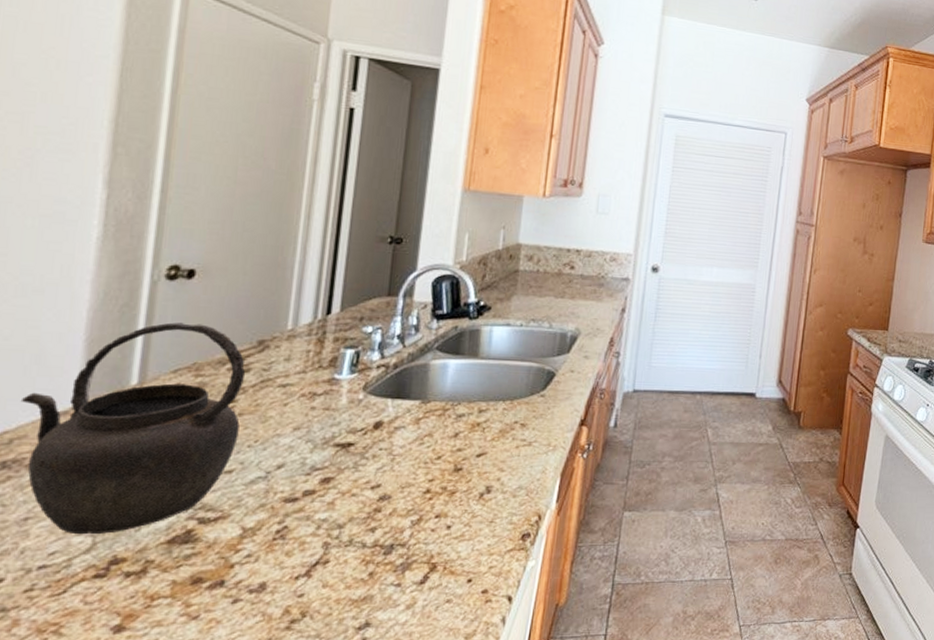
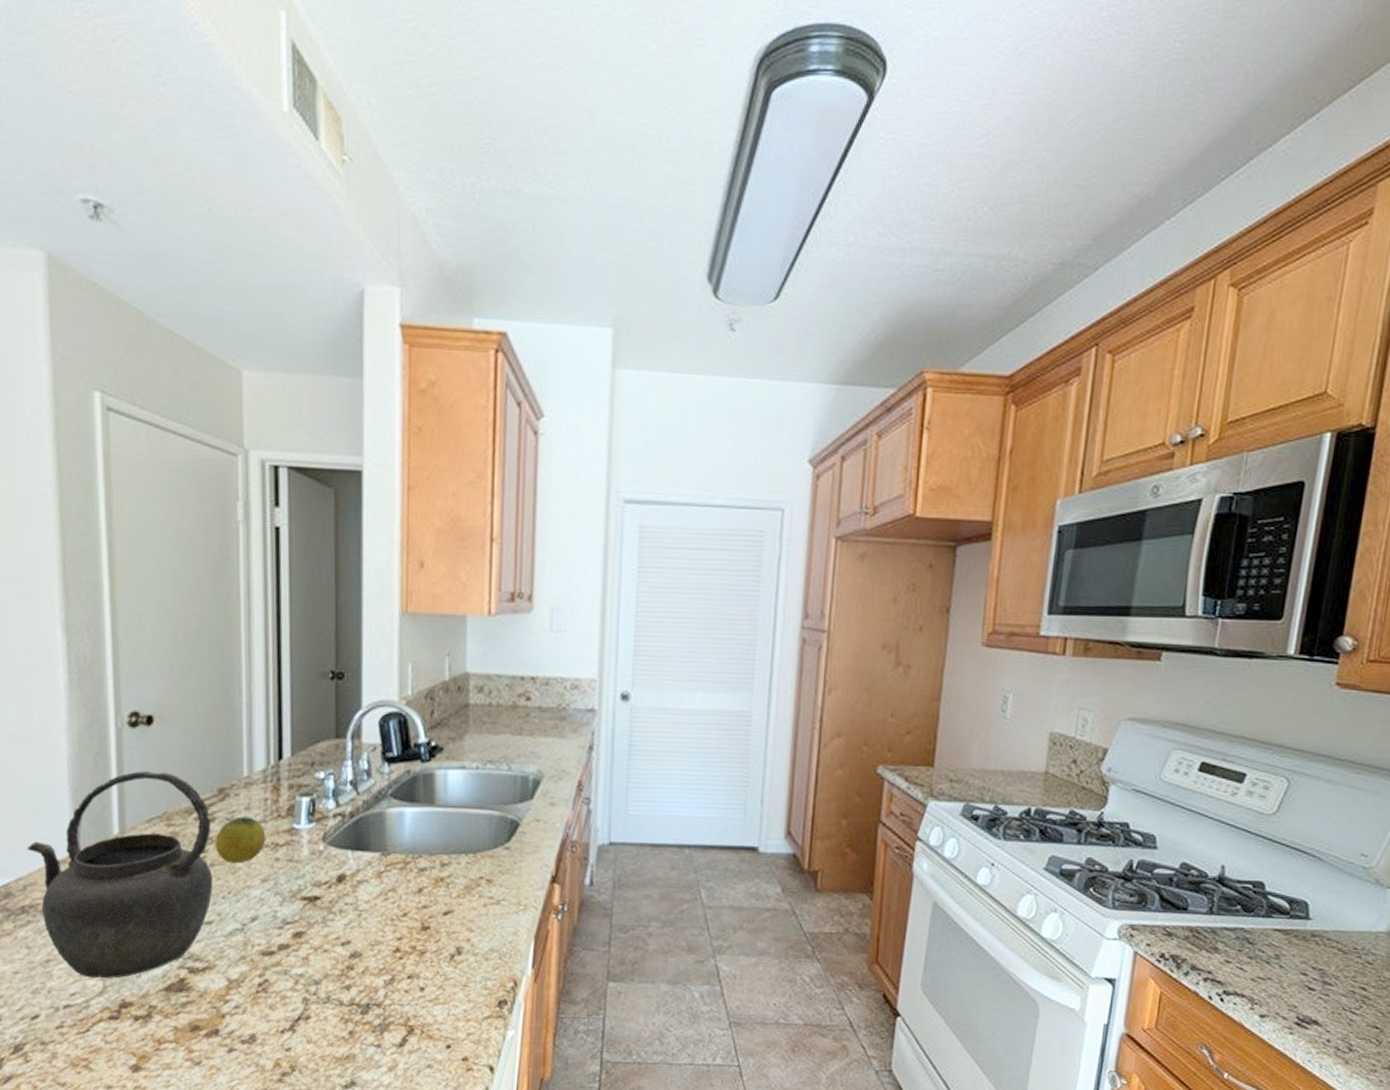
fruit: none [246,367,304,413] -> present [215,816,266,864]

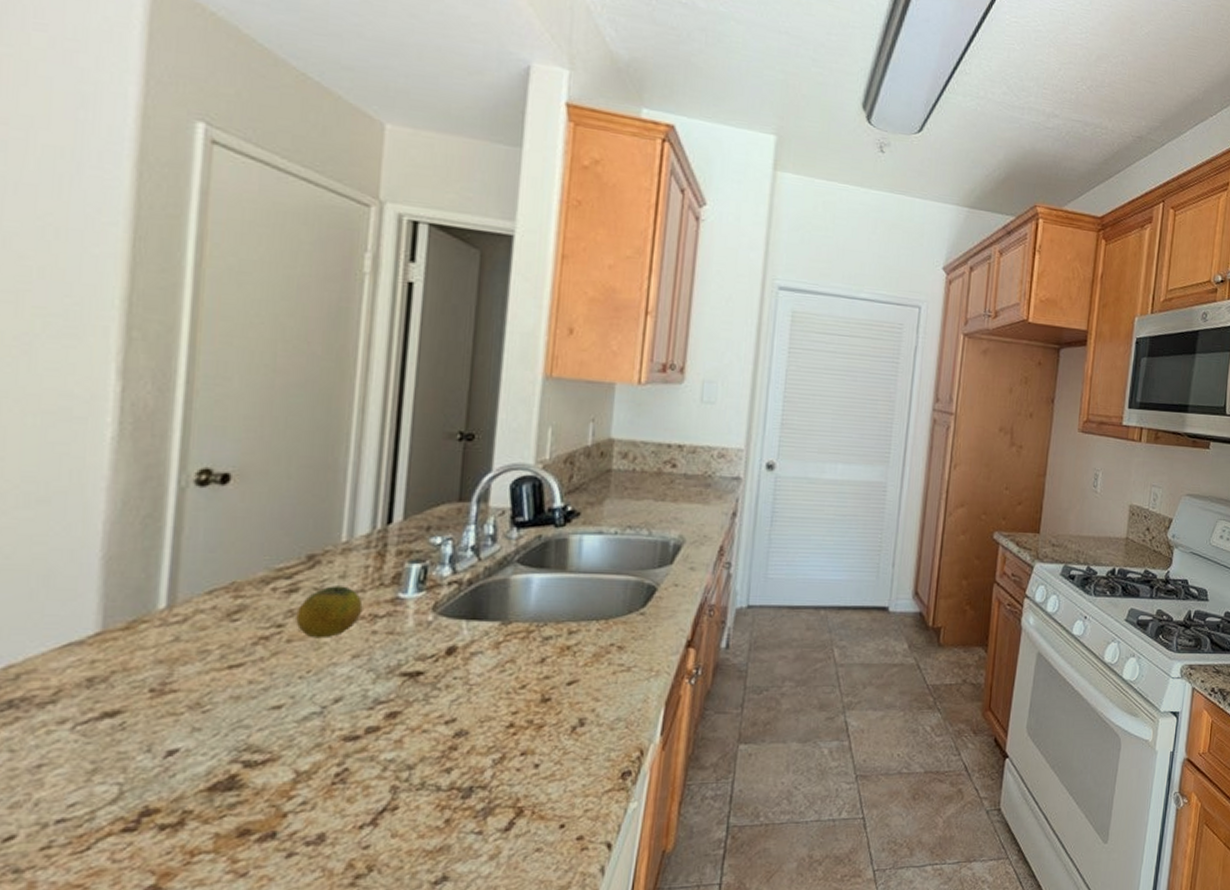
kettle: present [26,771,213,979] -> none [27,535,294,783]

